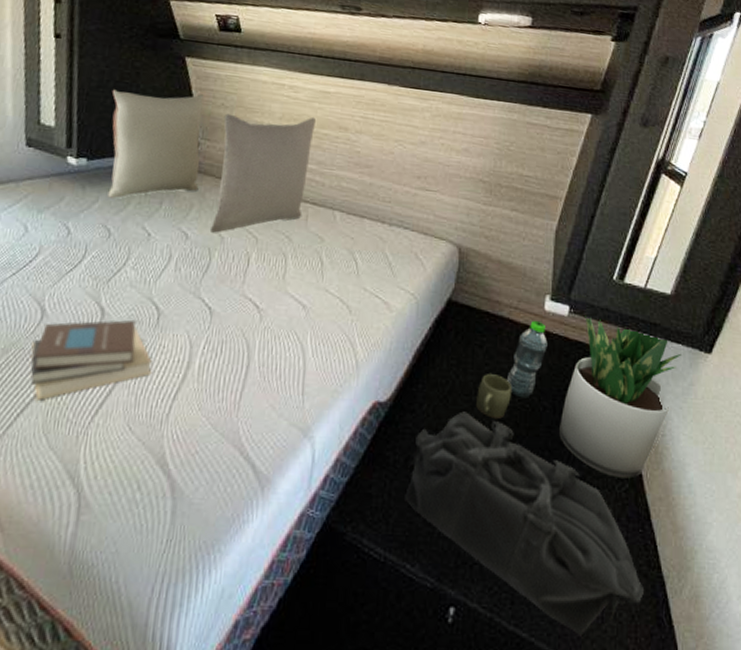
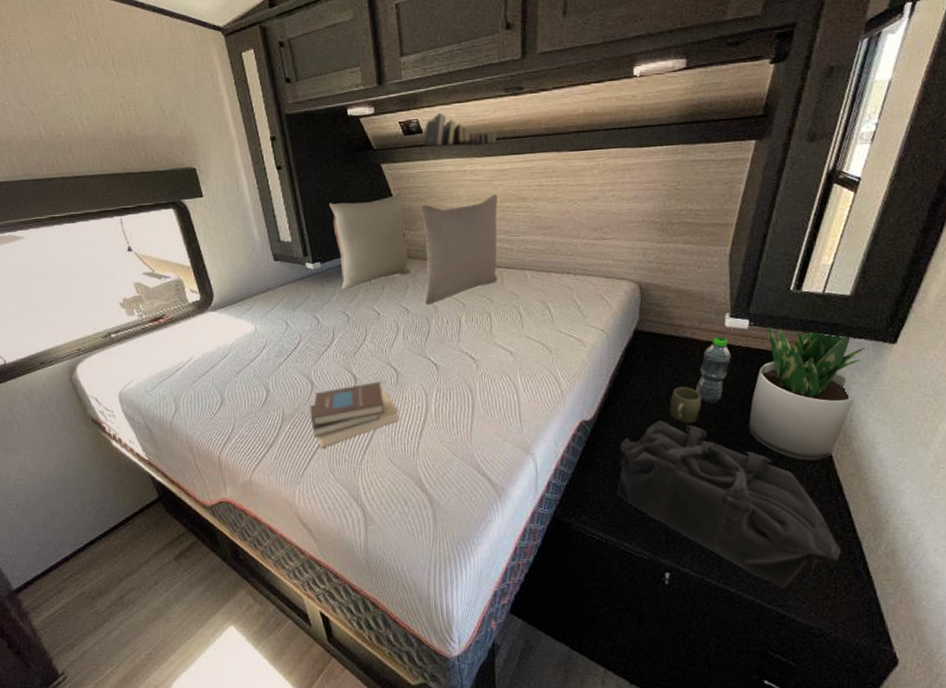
books: none [241,14,326,63] -> present [424,112,497,148]

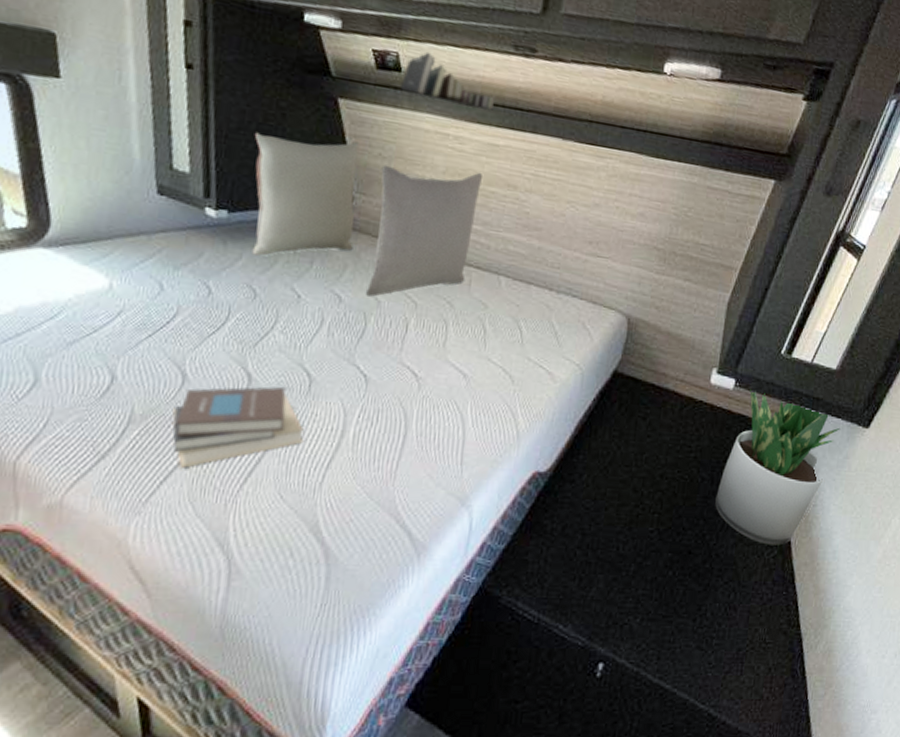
duffel bag: present [615,420,841,589] -> none [559,482,782,687]
mug: present [669,387,701,423] -> none [636,445,672,489]
water bottle: present [695,336,731,404] -> none [667,393,711,470]

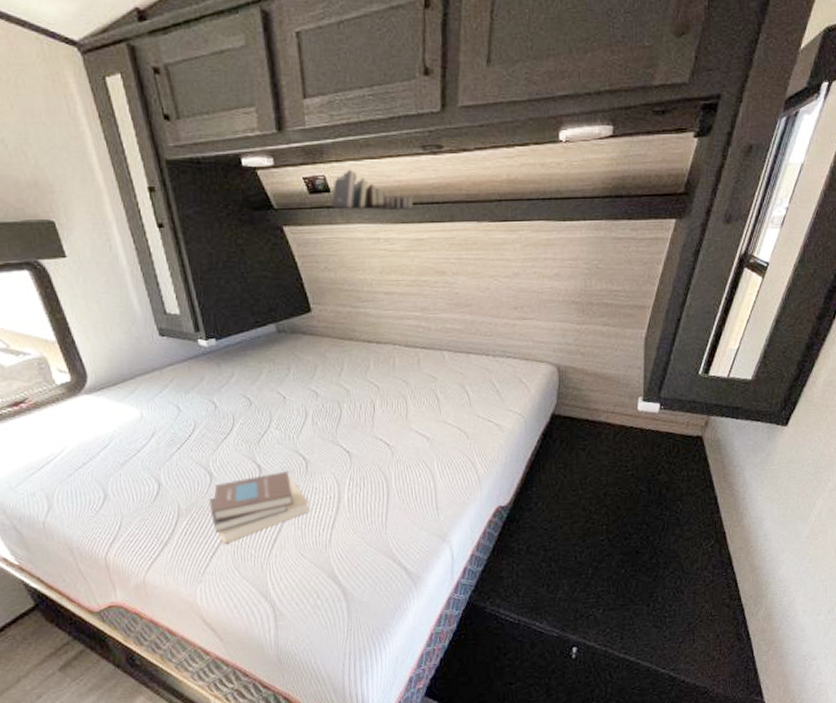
pillow: present [252,132,360,257] -> none [222,261,319,372]
pillow: present [366,164,482,297] -> none [329,266,415,388]
planter: present [715,389,840,546] -> none [654,410,760,537]

